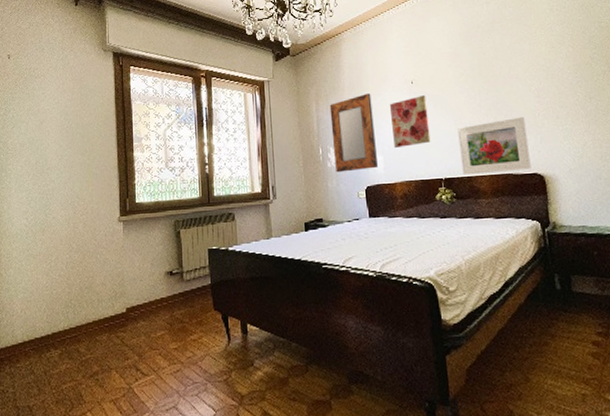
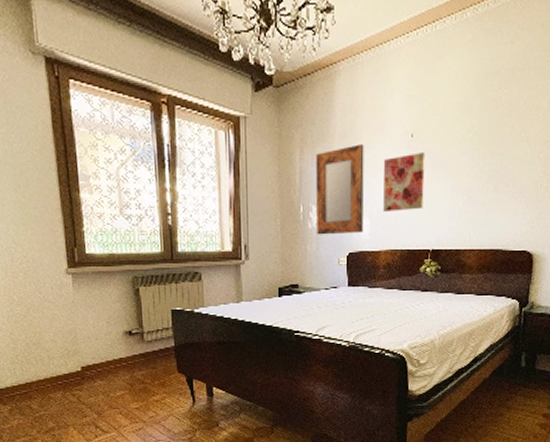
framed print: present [457,117,531,175] -> none [451,188,526,248]

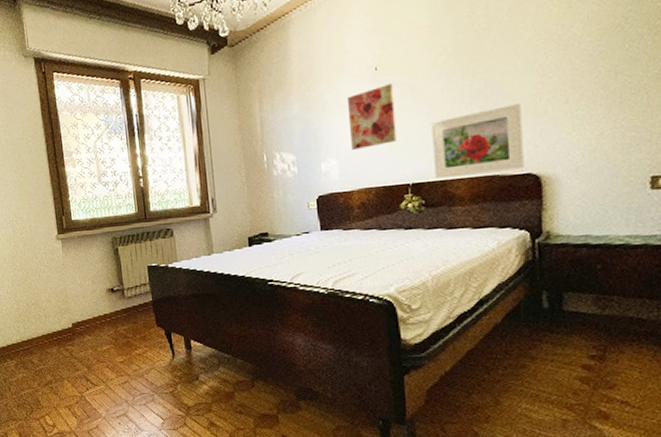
home mirror: present [315,144,364,235] -> none [275,86,331,181]
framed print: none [451,188,526,248] -> present [431,104,524,179]

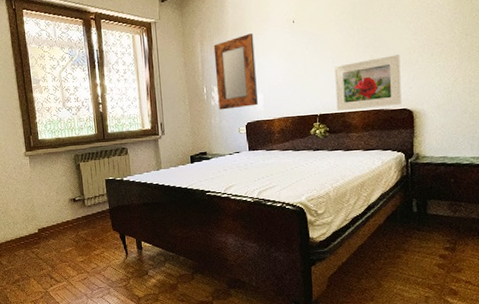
home mirror: none [275,86,331,181] -> present [213,33,258,110]
wall art: present [346,84,397,150] -> none [270,34,309,86]

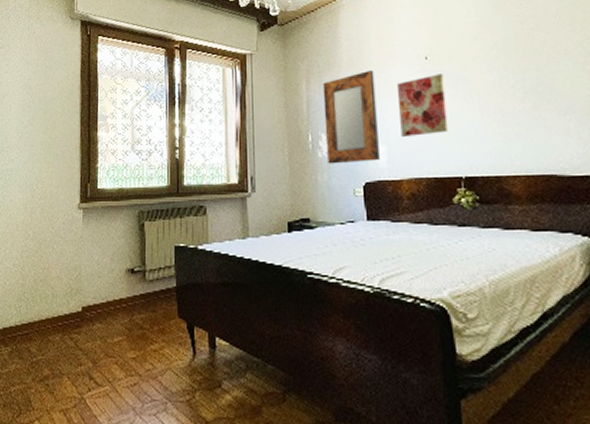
wall art: none [270,34,309,86] -> present [396,74,448,137]
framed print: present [335,55,402,111] -> none [484,103,583,174]

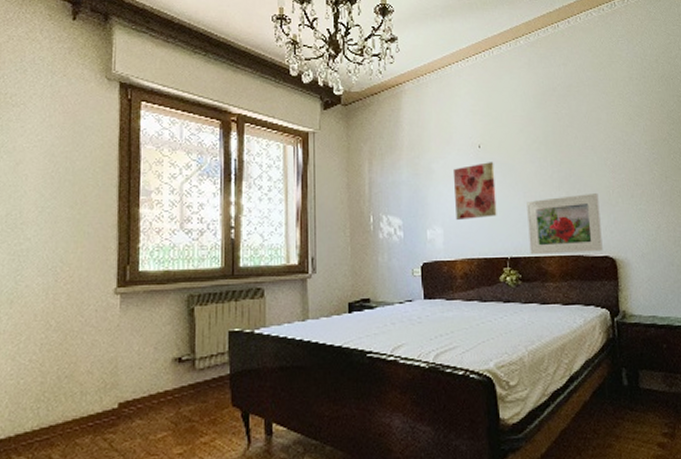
home mirror: present [322,70,380,164] -> none [384,156,436,245]
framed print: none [484,103,583,174] -> present [527,193,603,255]

